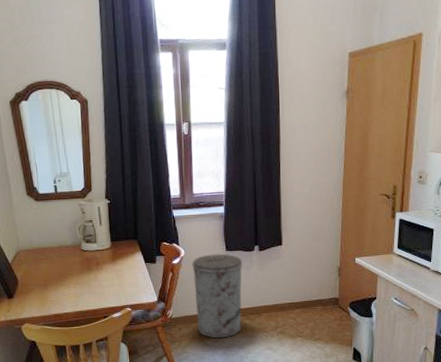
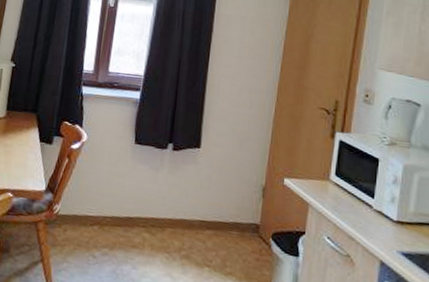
trash can: present [192,253,243,338] -> none [86,144,152,252]

